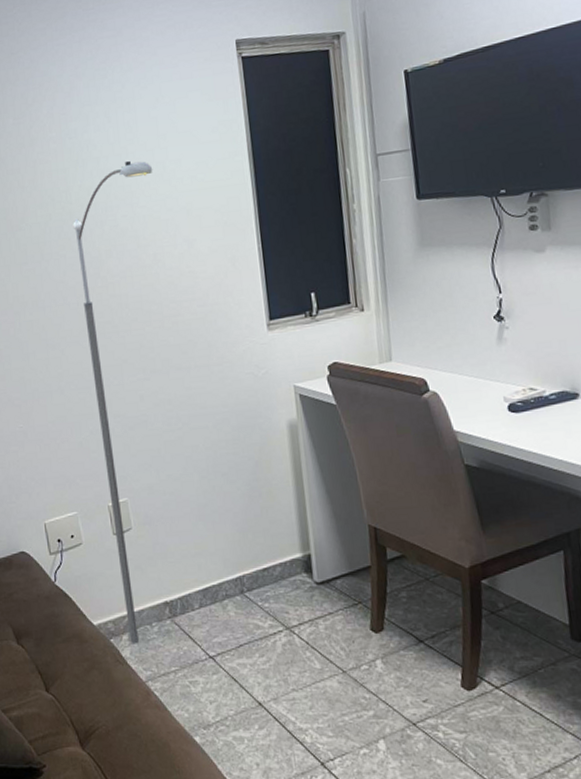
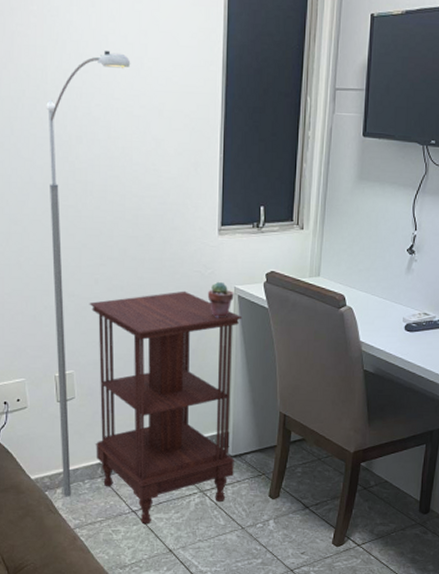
side table: none [136,396,324,673] -> present [89,291,243,525]
potted succulent: none [264,381,295,423] -> present [207,281,234,318]

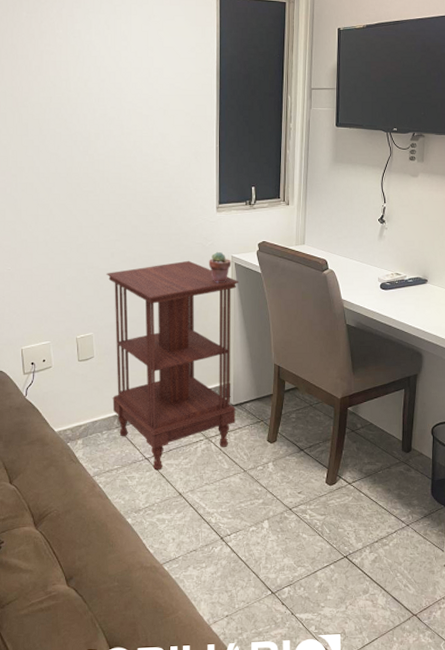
street lamp: present [46,51,131,497] -> none [69,64,140,447]

